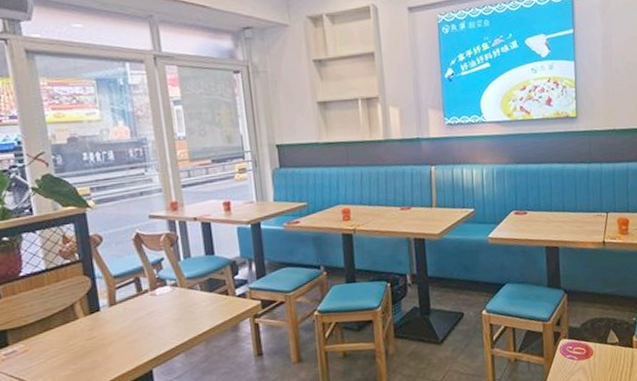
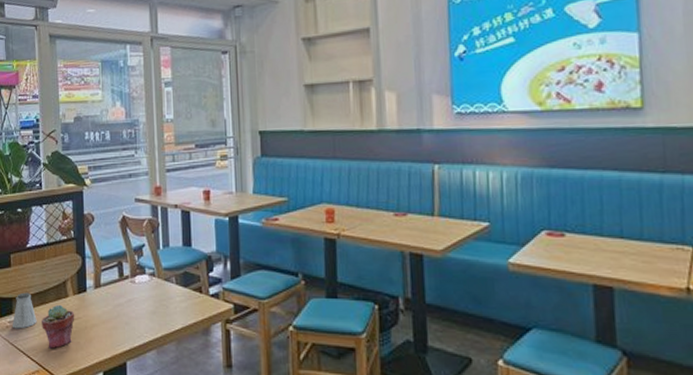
saltshaker: none [8,321,42,361] -> present [12,292,37,329]
potted succulent: none [47,327,89,373] -> present [42,304,75,349]

